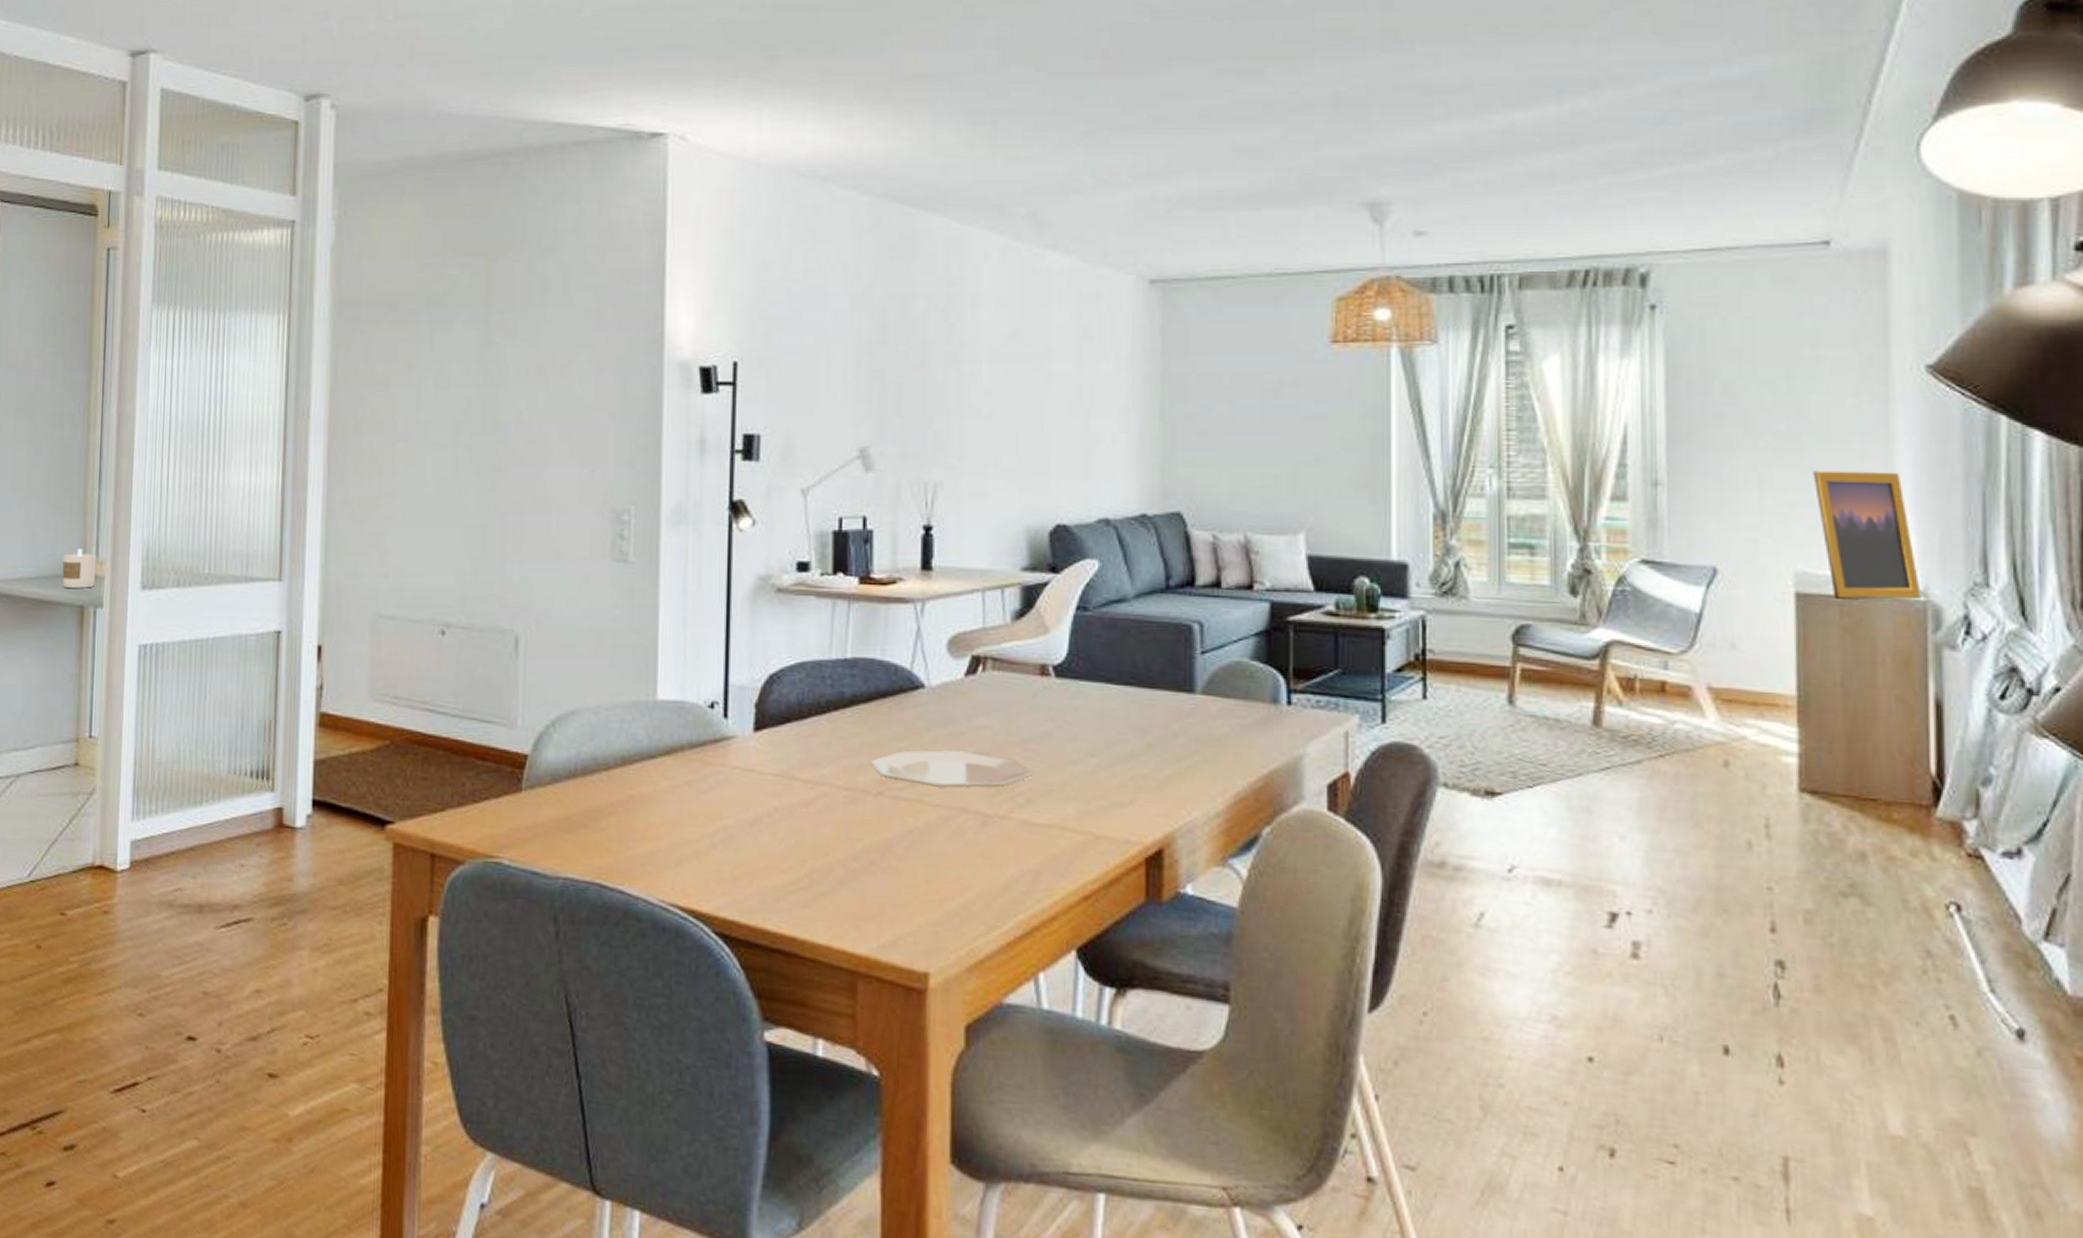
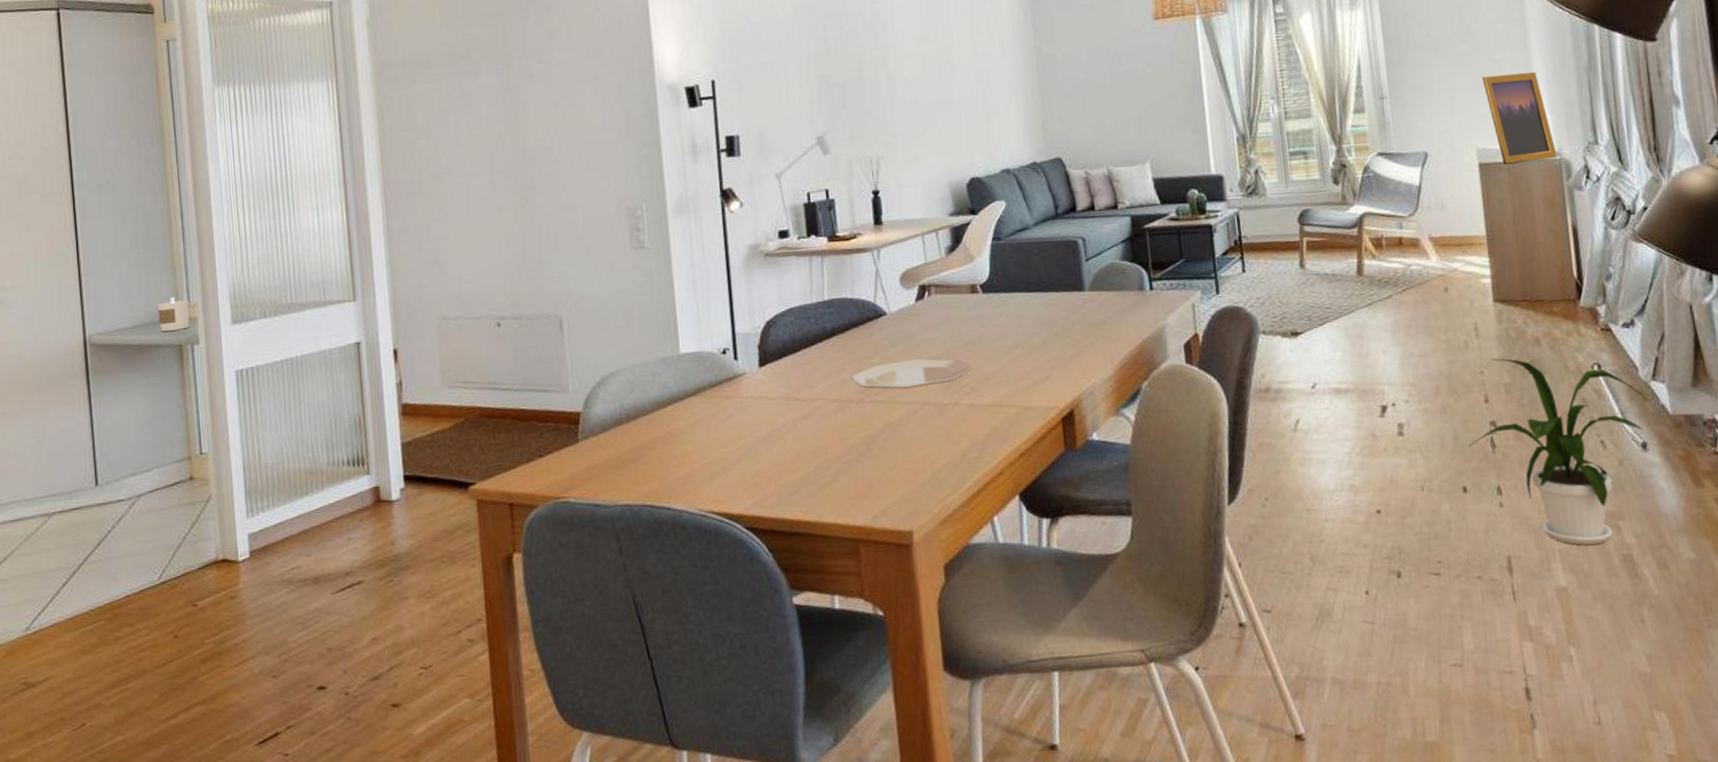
house plant: none [1737,871,2024,1165] -> present [1468,358,1643,545]

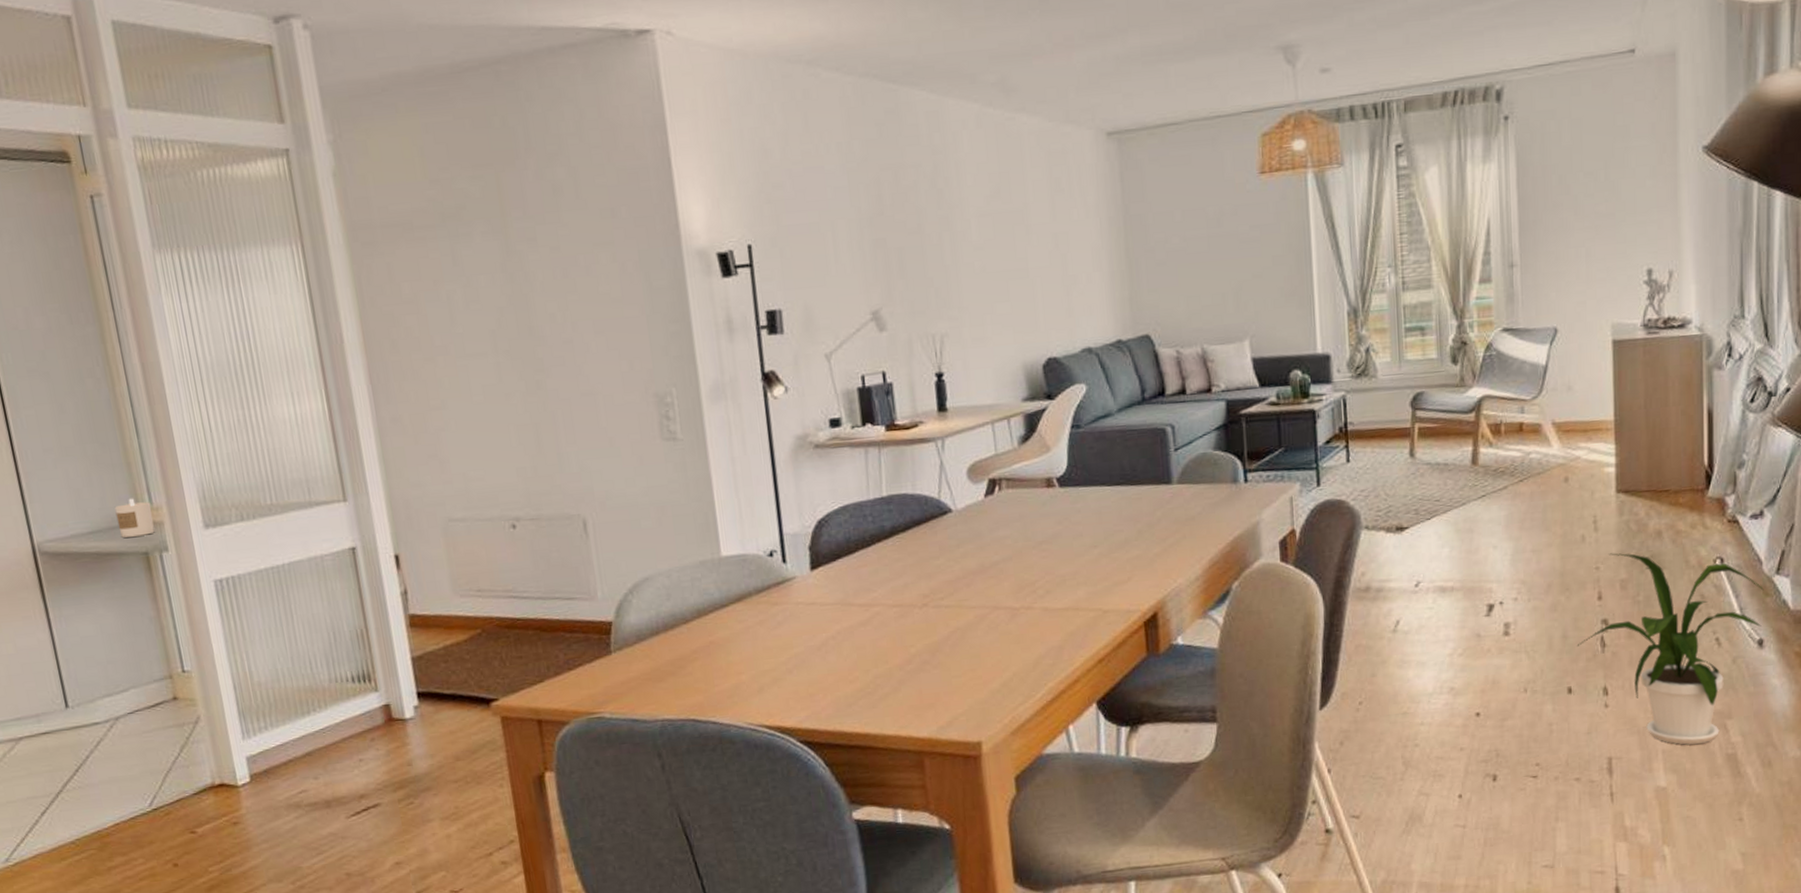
plate: present [851,358,973,389] -> none [913,558,1048,593]
picture frame: present [1482,71,1557,164] -> none [1624,235,1699,341]

